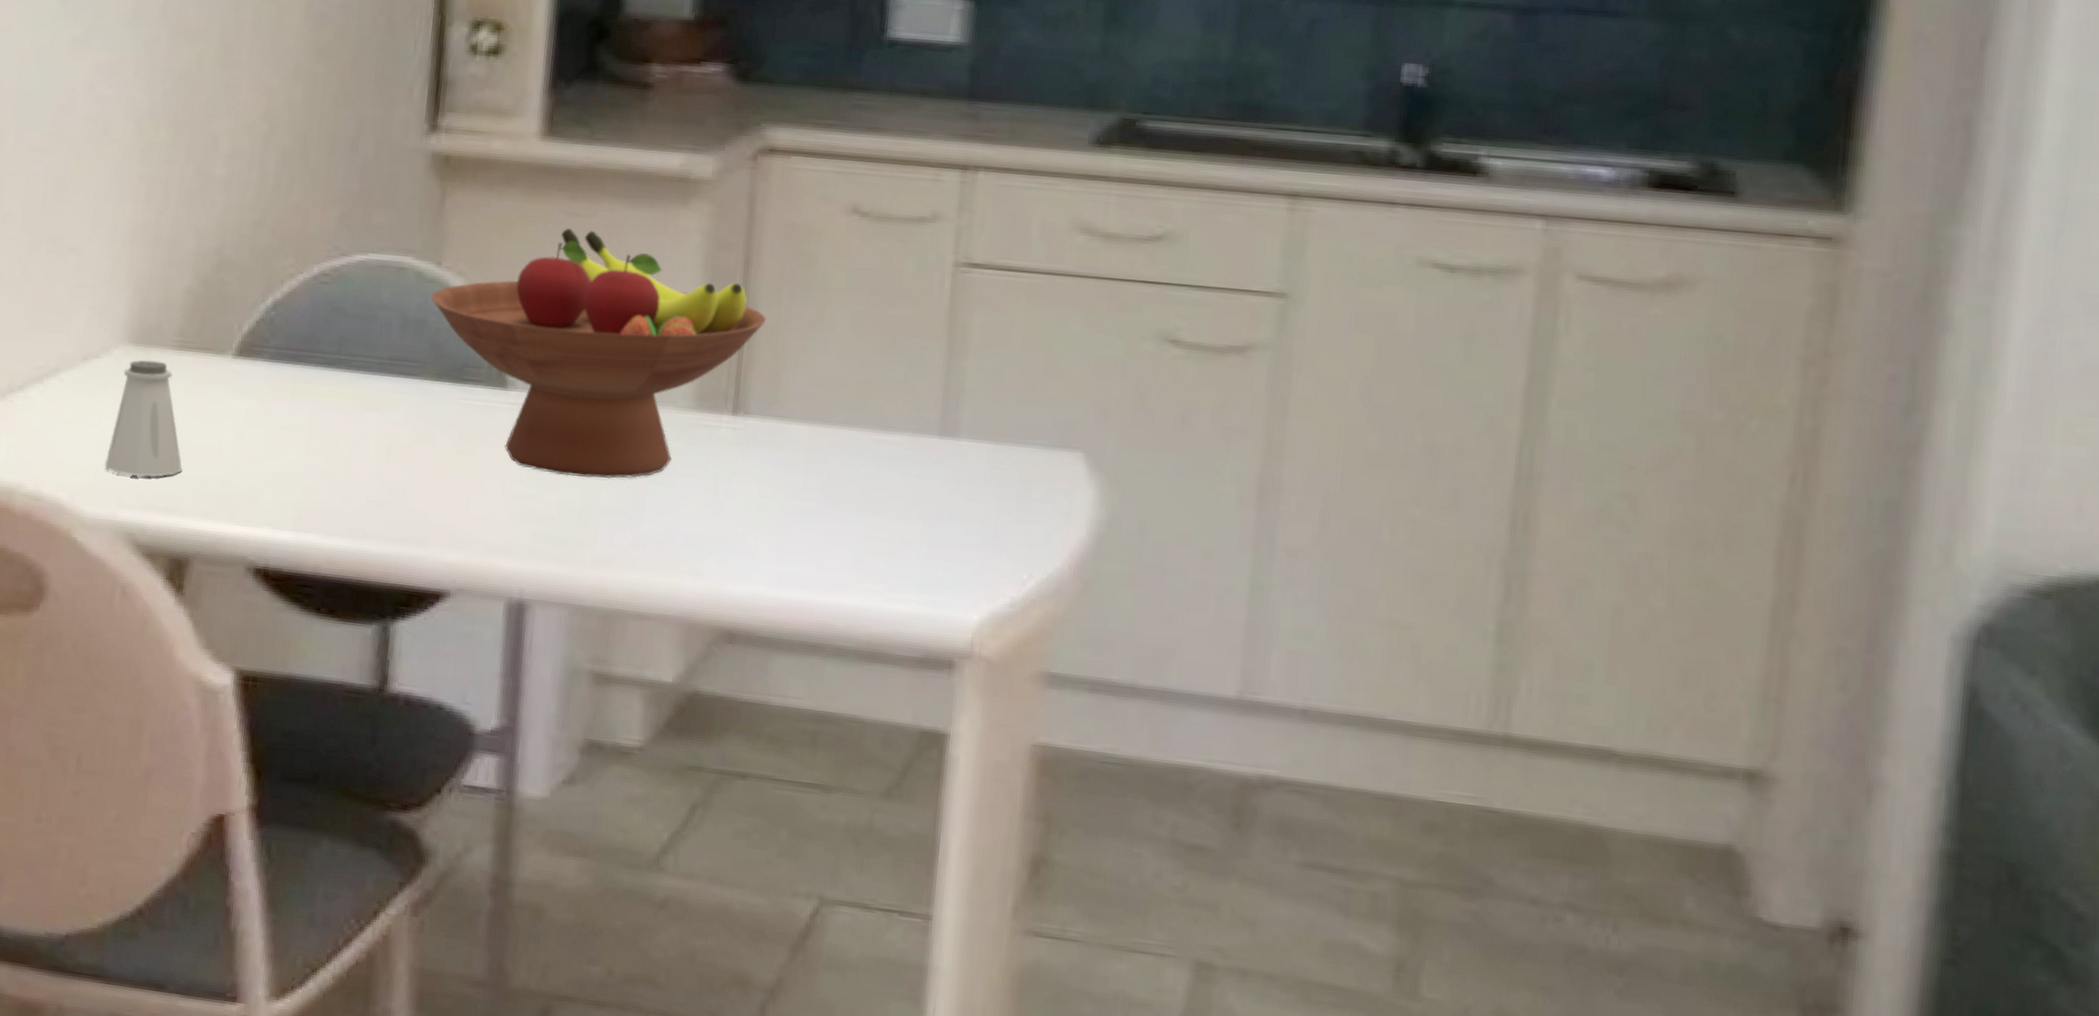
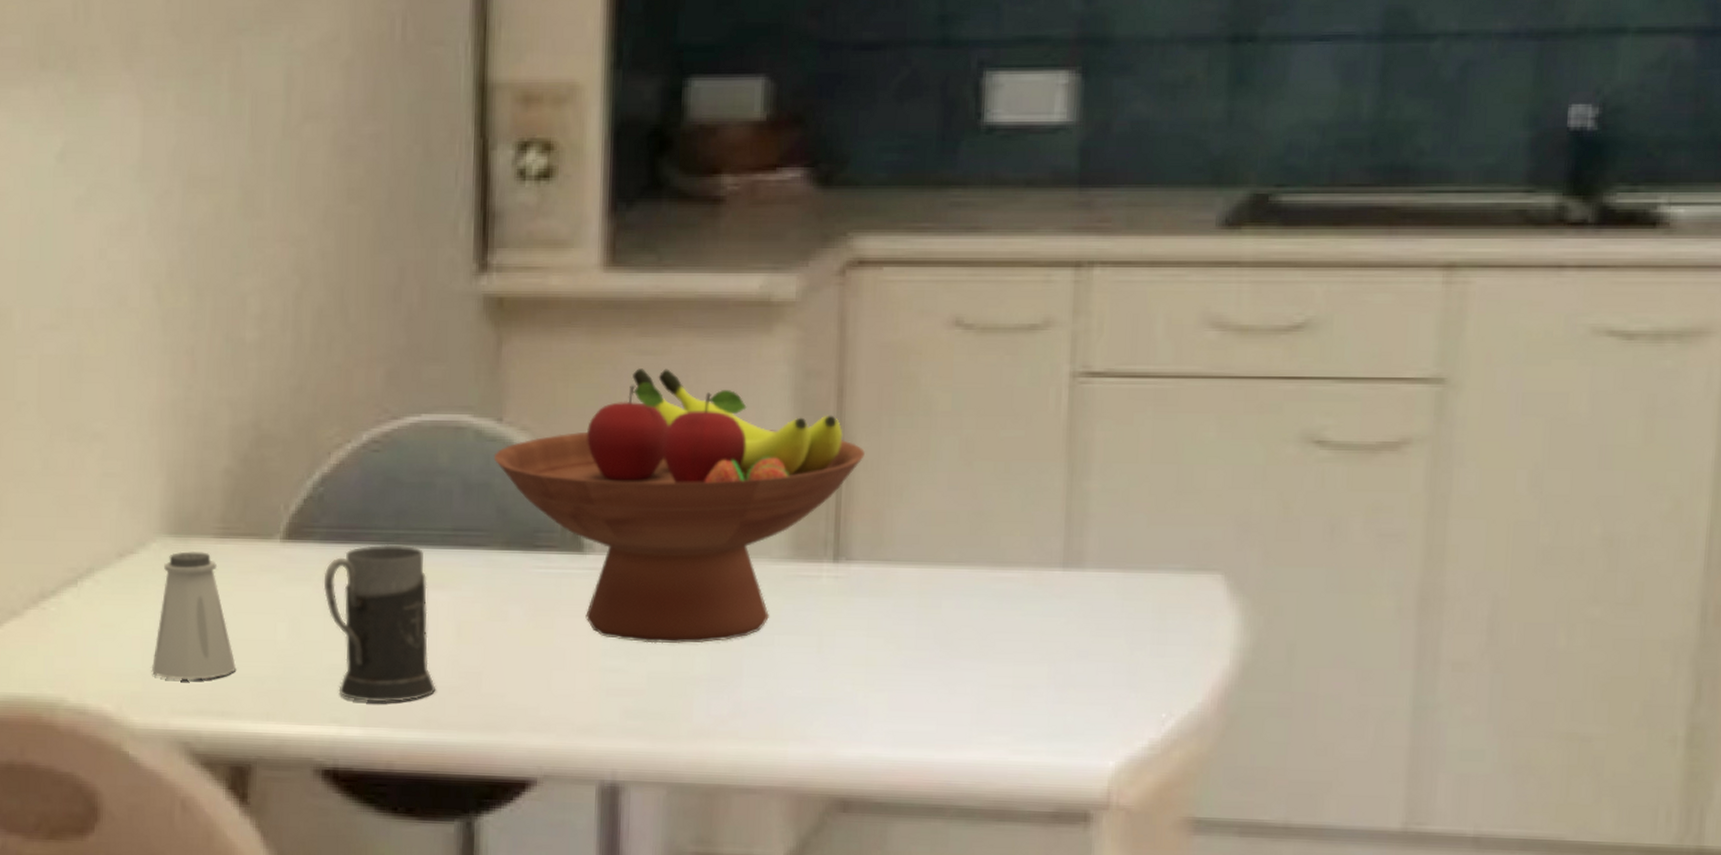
mug: none [268,367,364,512] -> present [323,544,436,703]

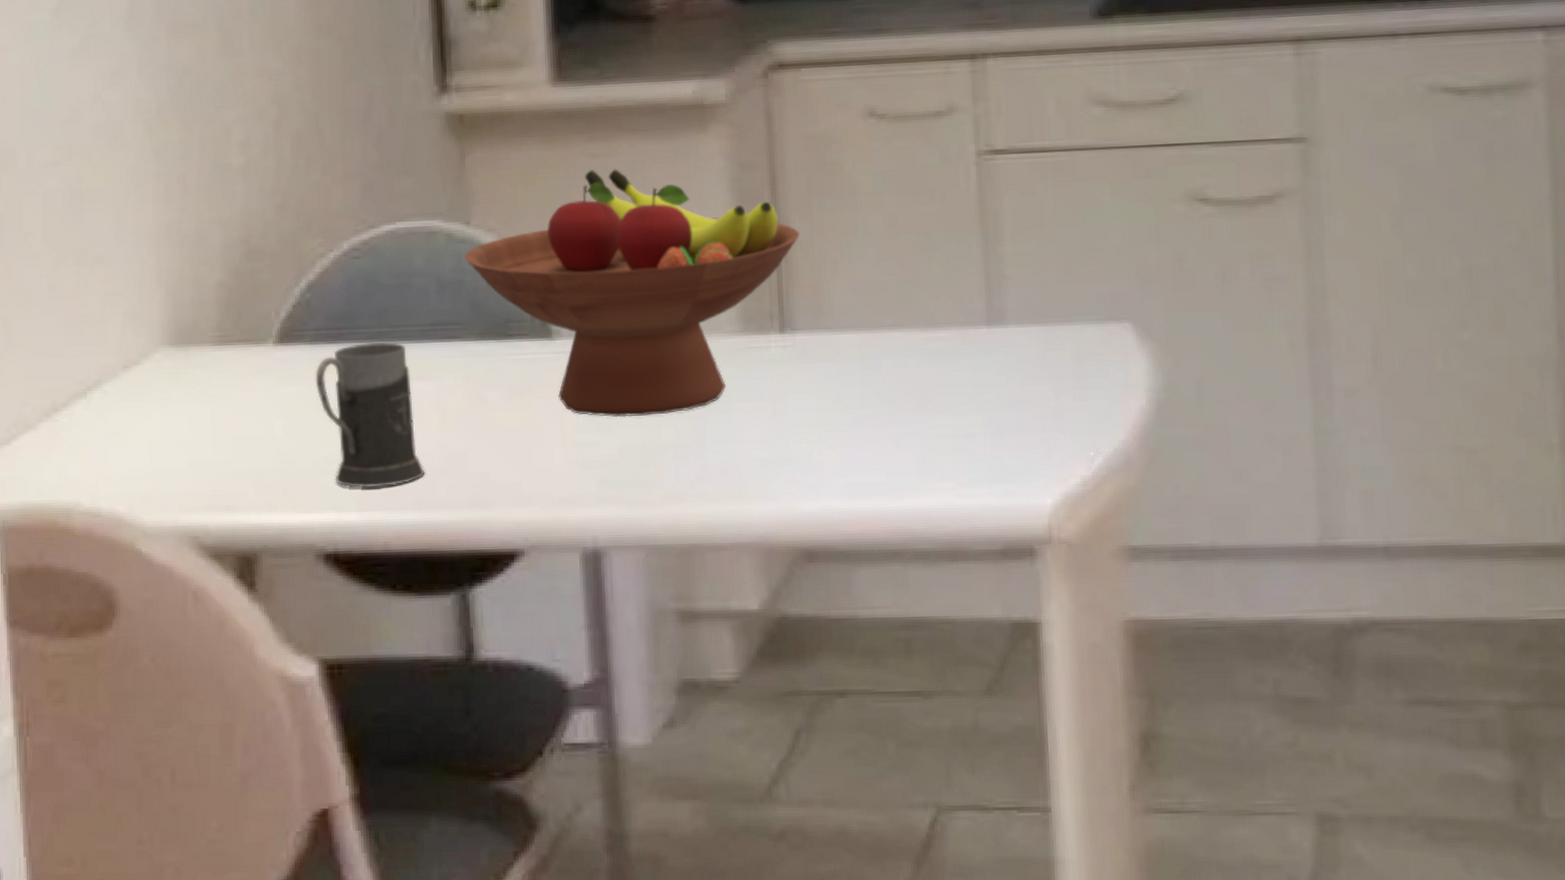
saltshaker: present [151,551,237,680] -> none [159,359,239,479]

